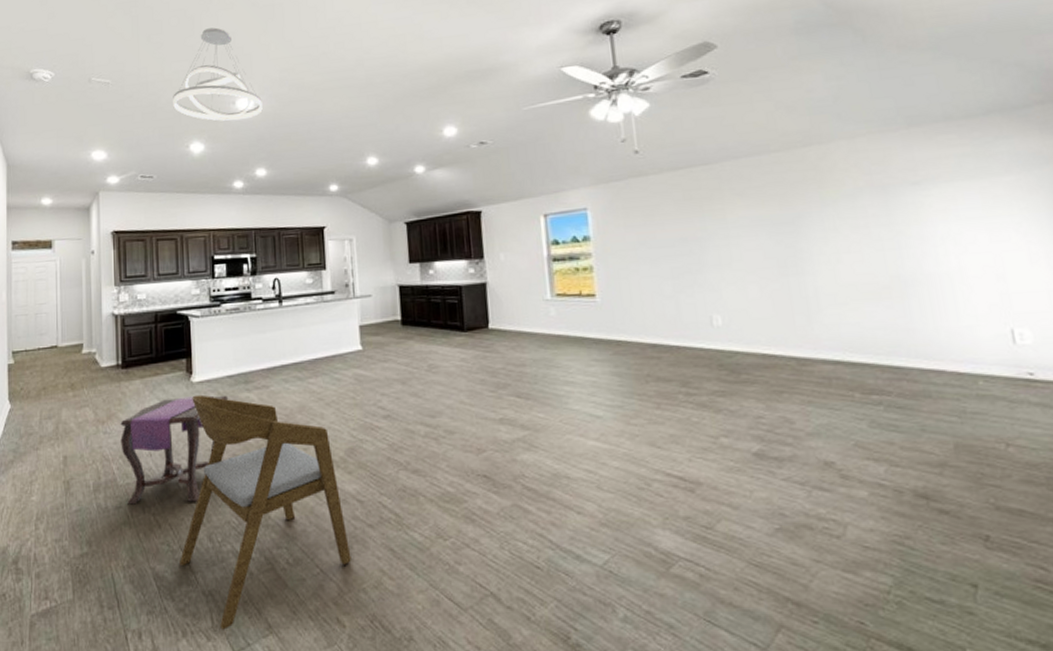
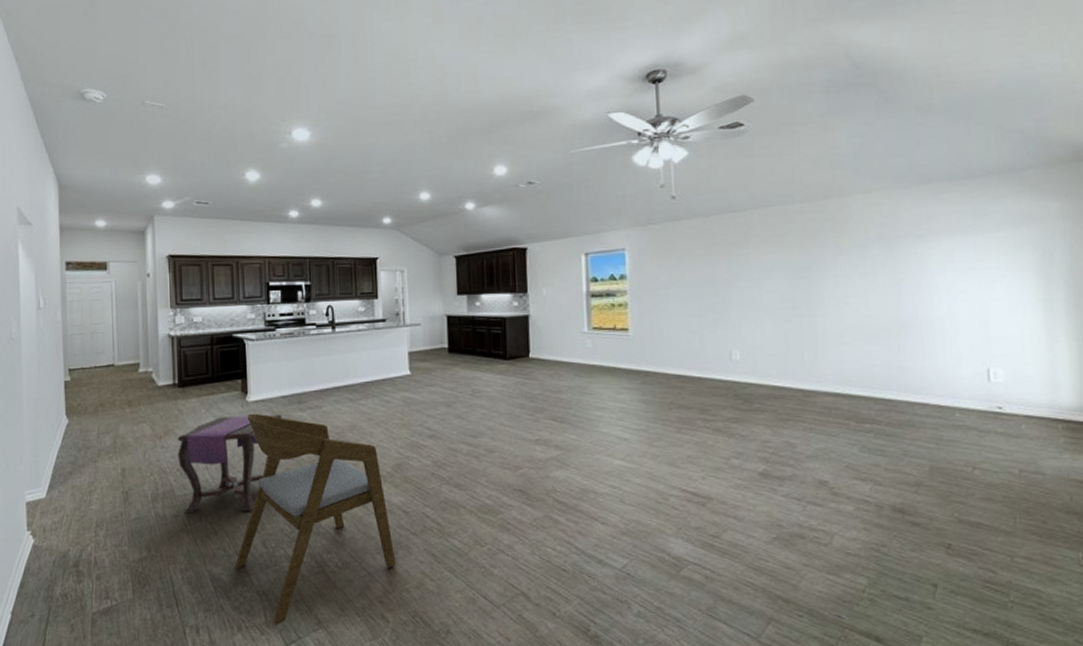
pendant light: present [173,27,263,121] -> none [228,55,319,151]

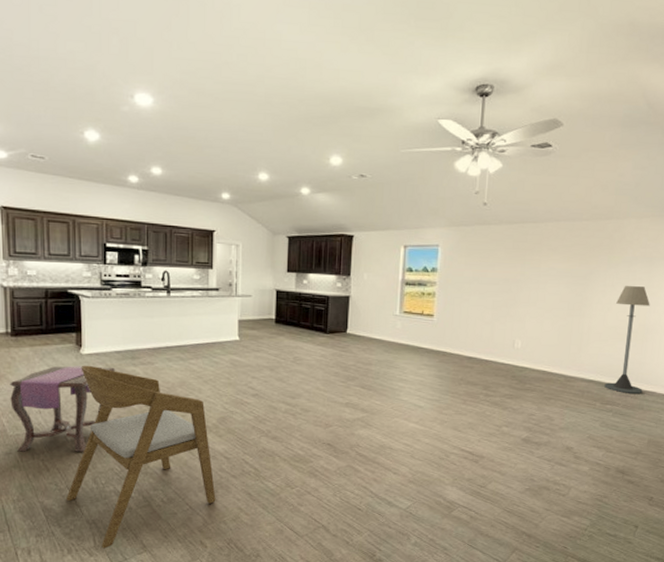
floor lamp: none [854,273,910,407] -> present [604,286,650,394]

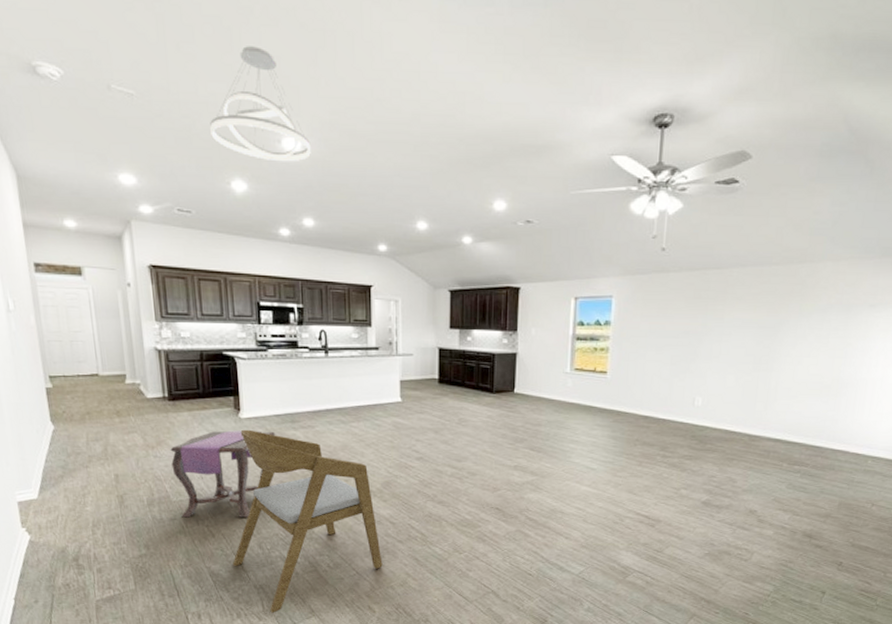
pendant light: none [67,11,161,116] -> present [210,46,311,162]
floor lamp: present [604,286,650,394] -> none [792,337,846,453]

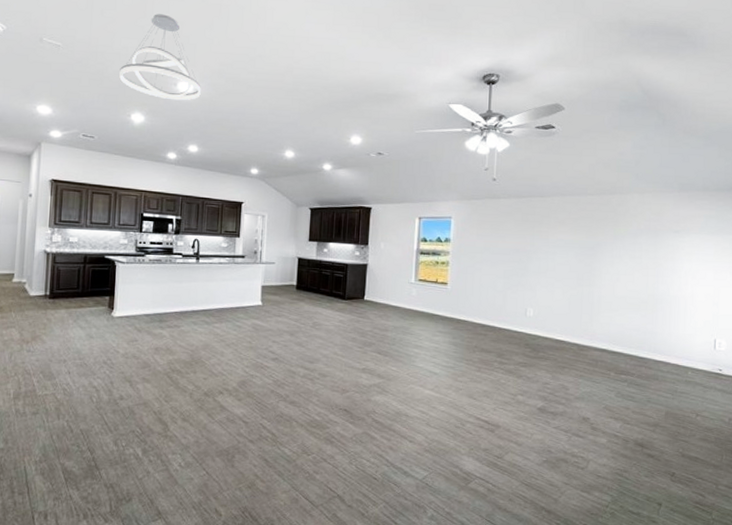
side table: present [170,430,276,518] -> none [42,328,144,413]
armchair: present [233,429,383,613] -> none [87,327,233,514]

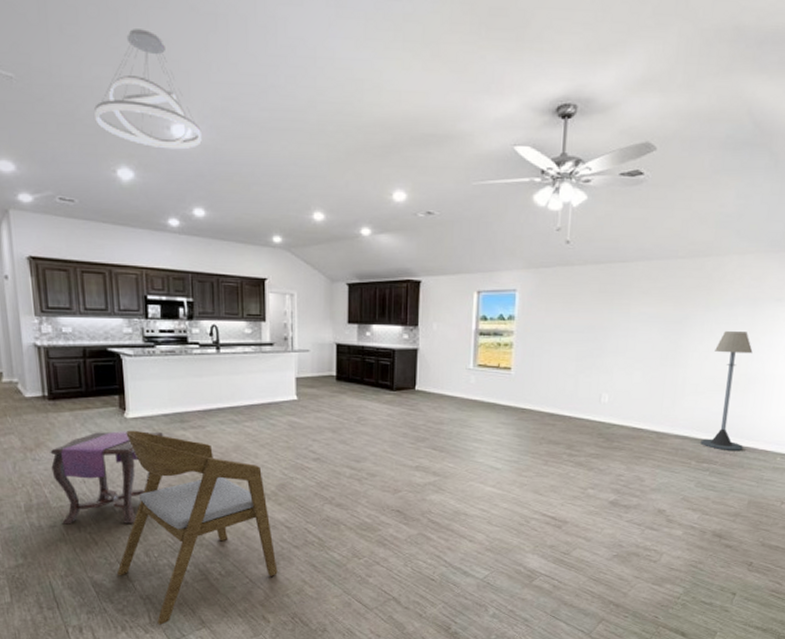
side table: none [42,328,144,413] -> present [50,431,164,524]
armchair: none [87,327,233,514] -> present [117,430,278,625]
floor lamp: none [618,257,658,364] -> present [700,331,753,450]

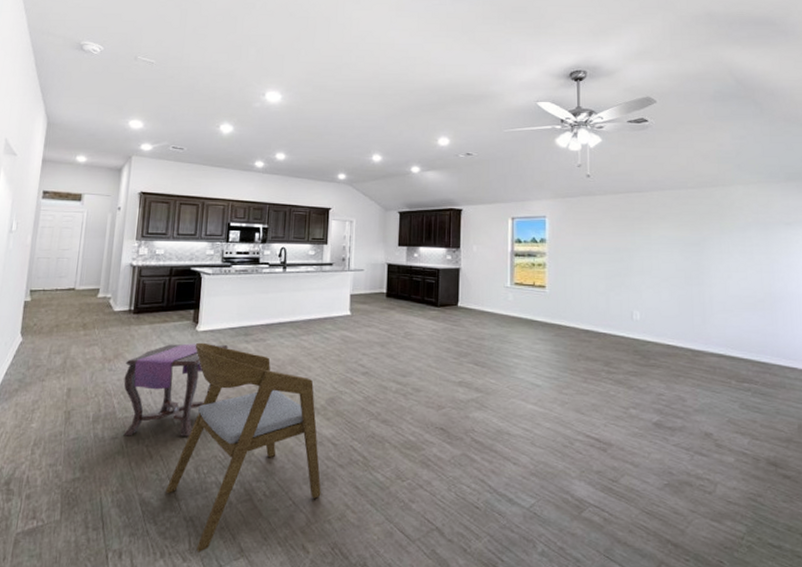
pendant light: present [94,29,202,150] -> none [209,29,289,110]
floor lamp: present [700,331,753,450] -> none [736,252,782,370]

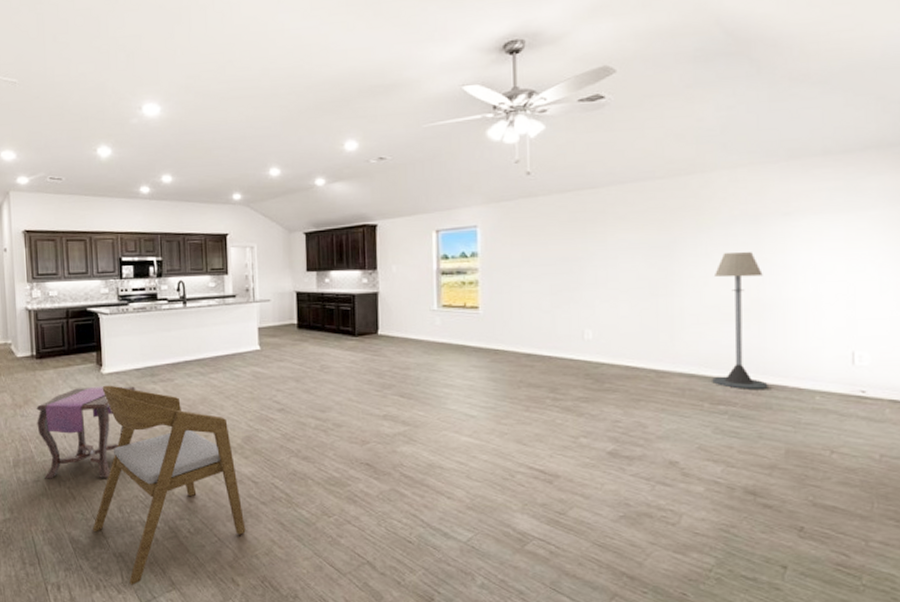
floor lamp: none [736,252,782,370] -> present [712,252,768,389]

